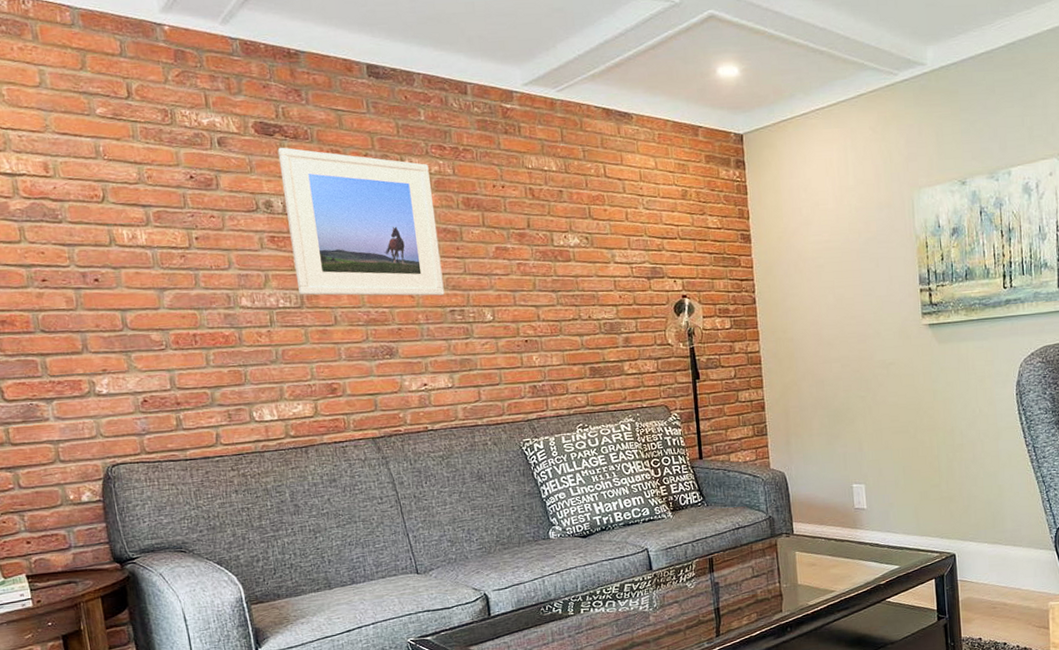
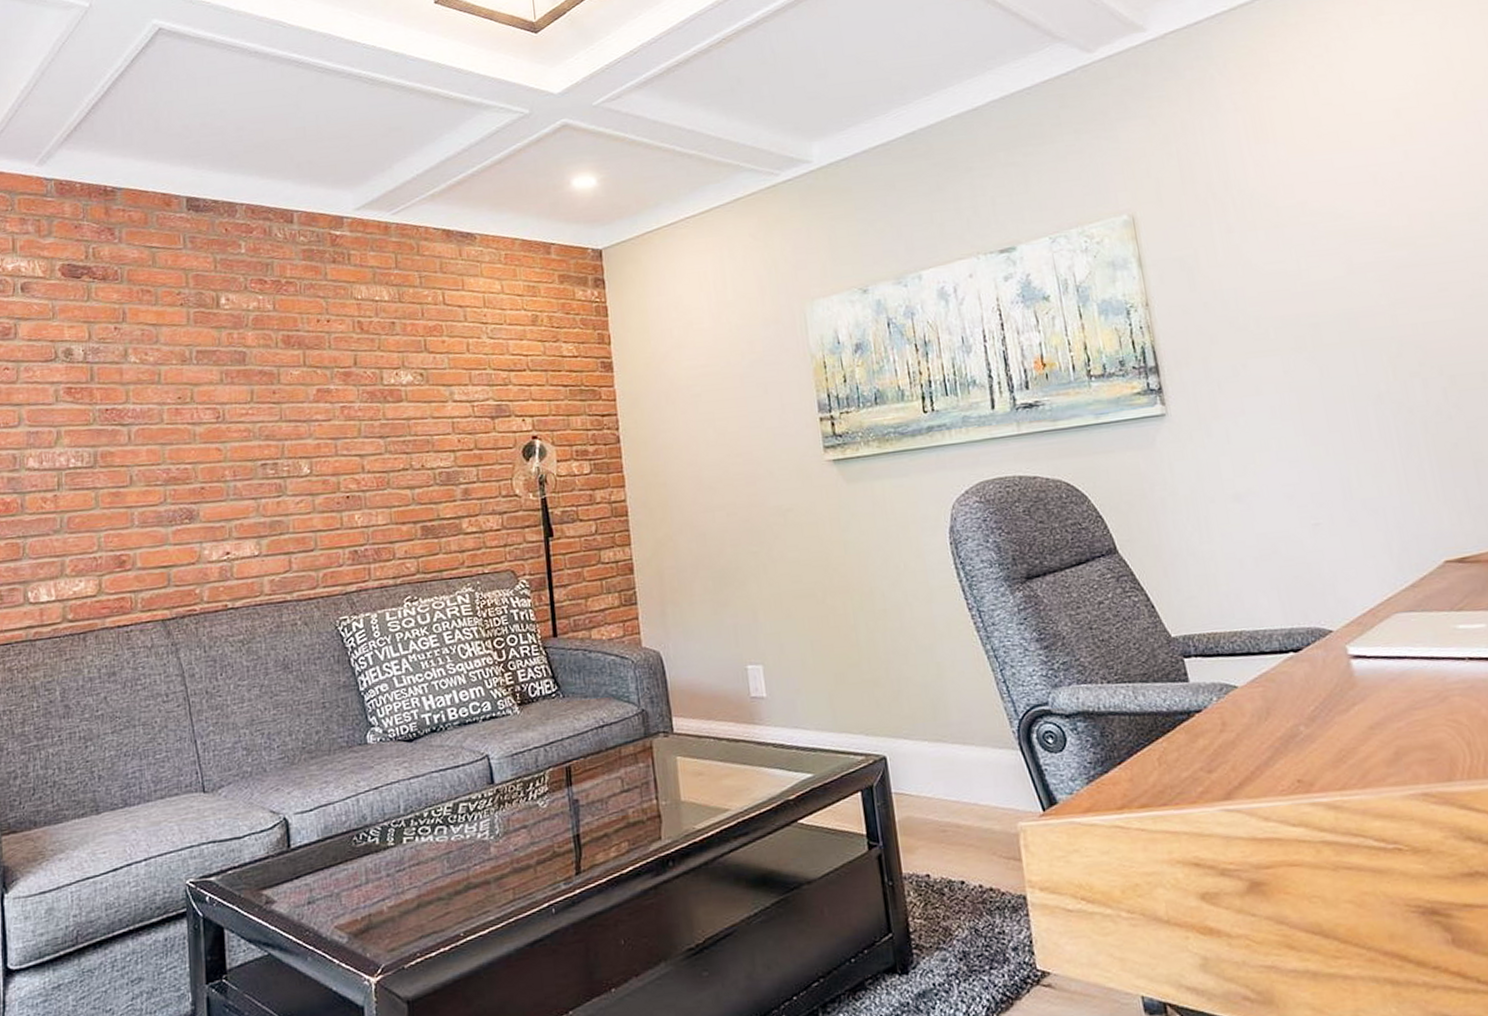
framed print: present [277,147,445,296] -> none [84,289,256,453]

